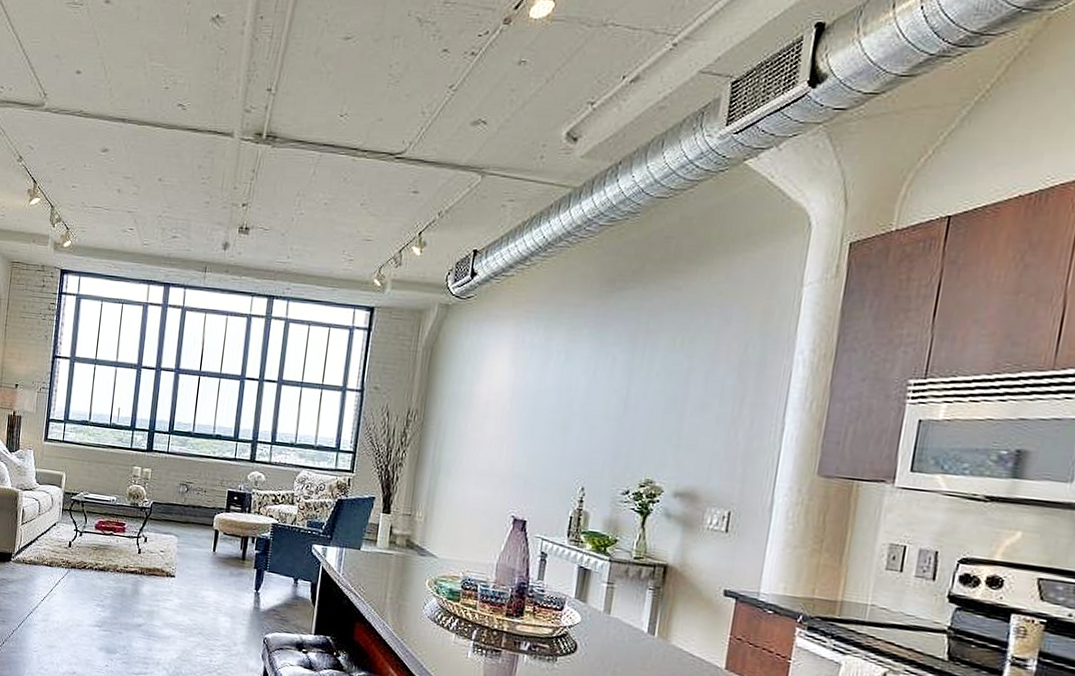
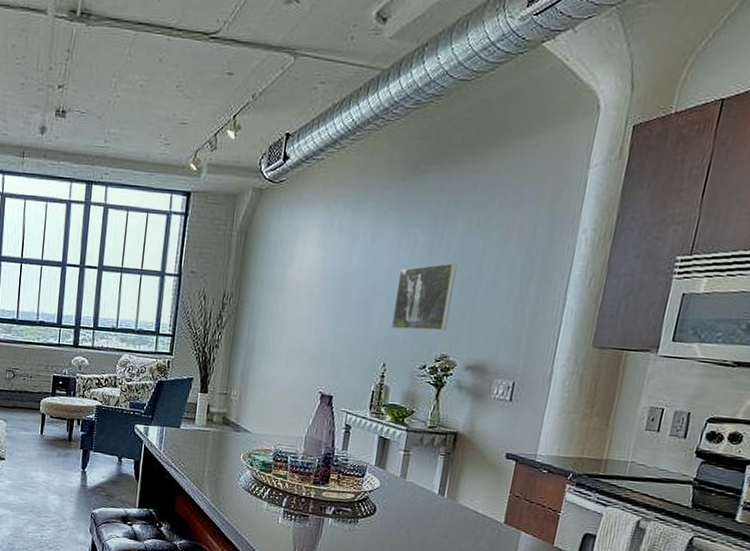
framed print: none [590,382,661,455] -> present [391,263,457,331]

